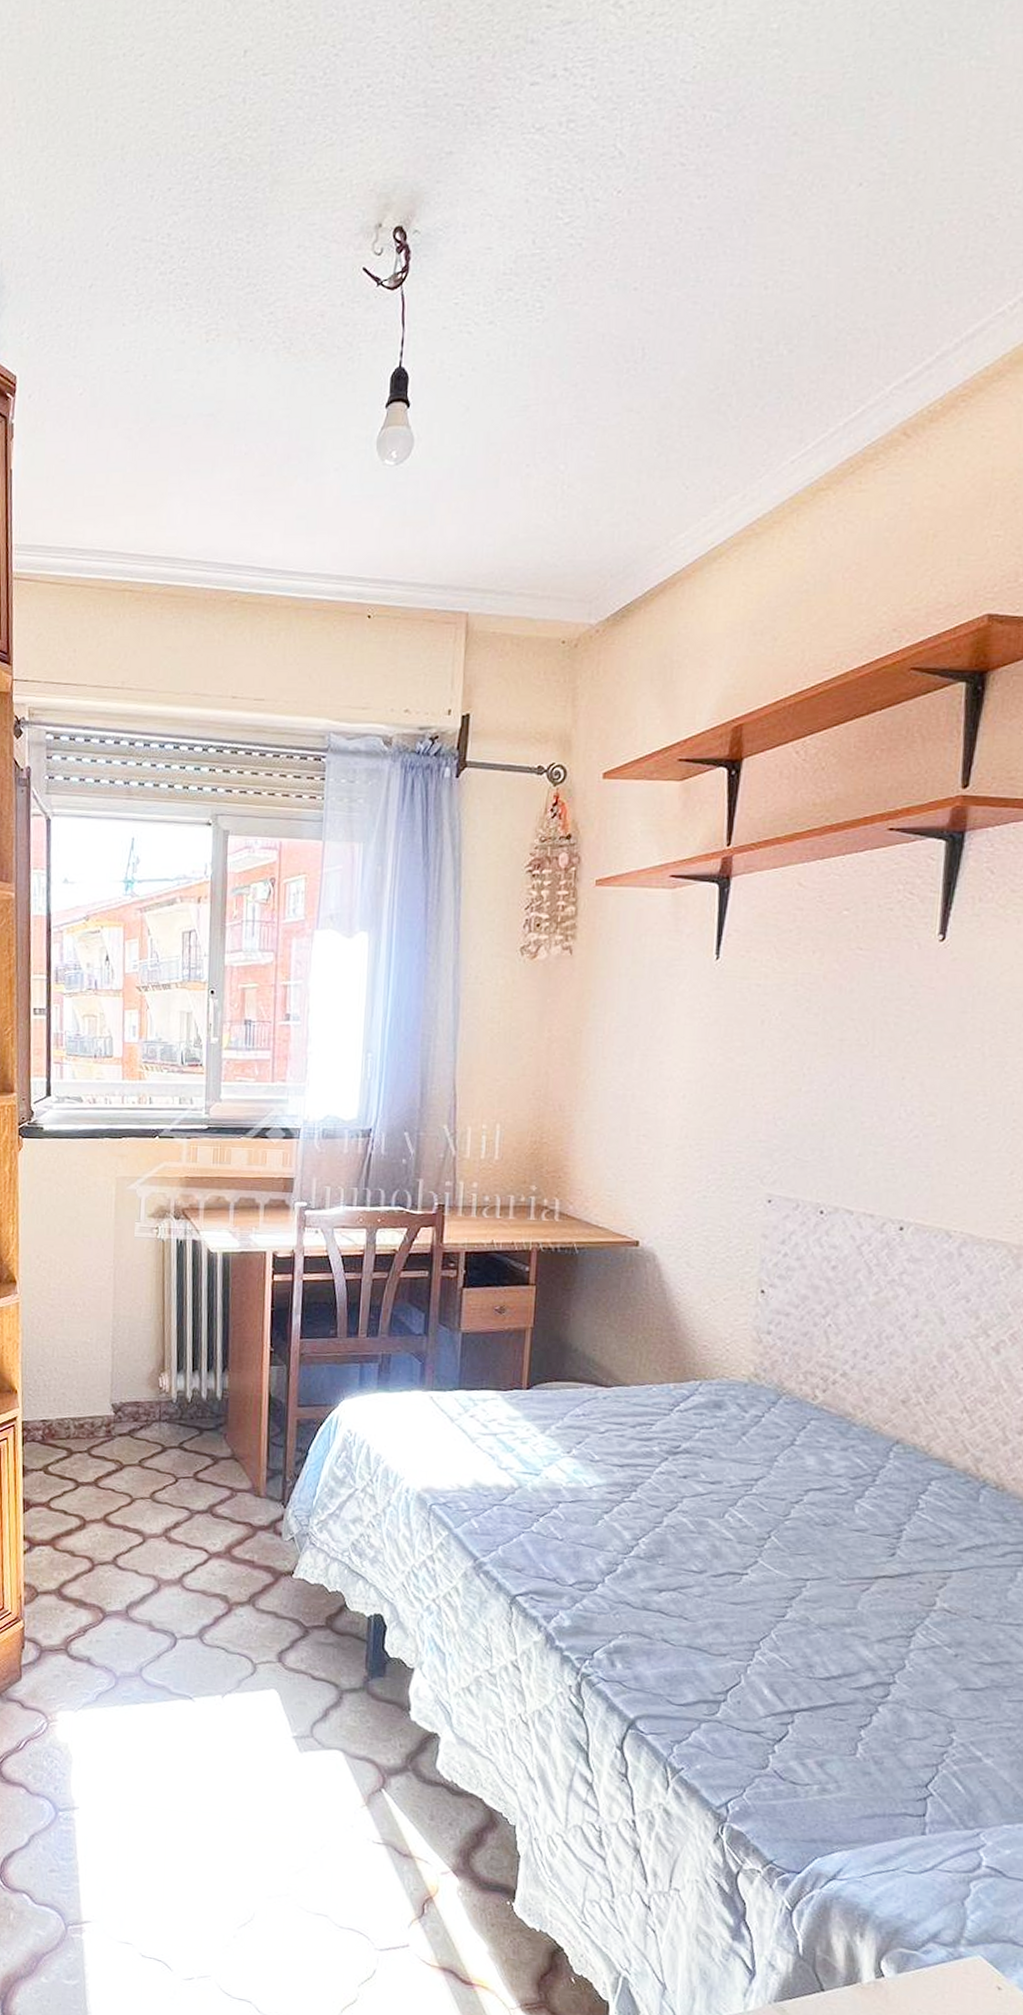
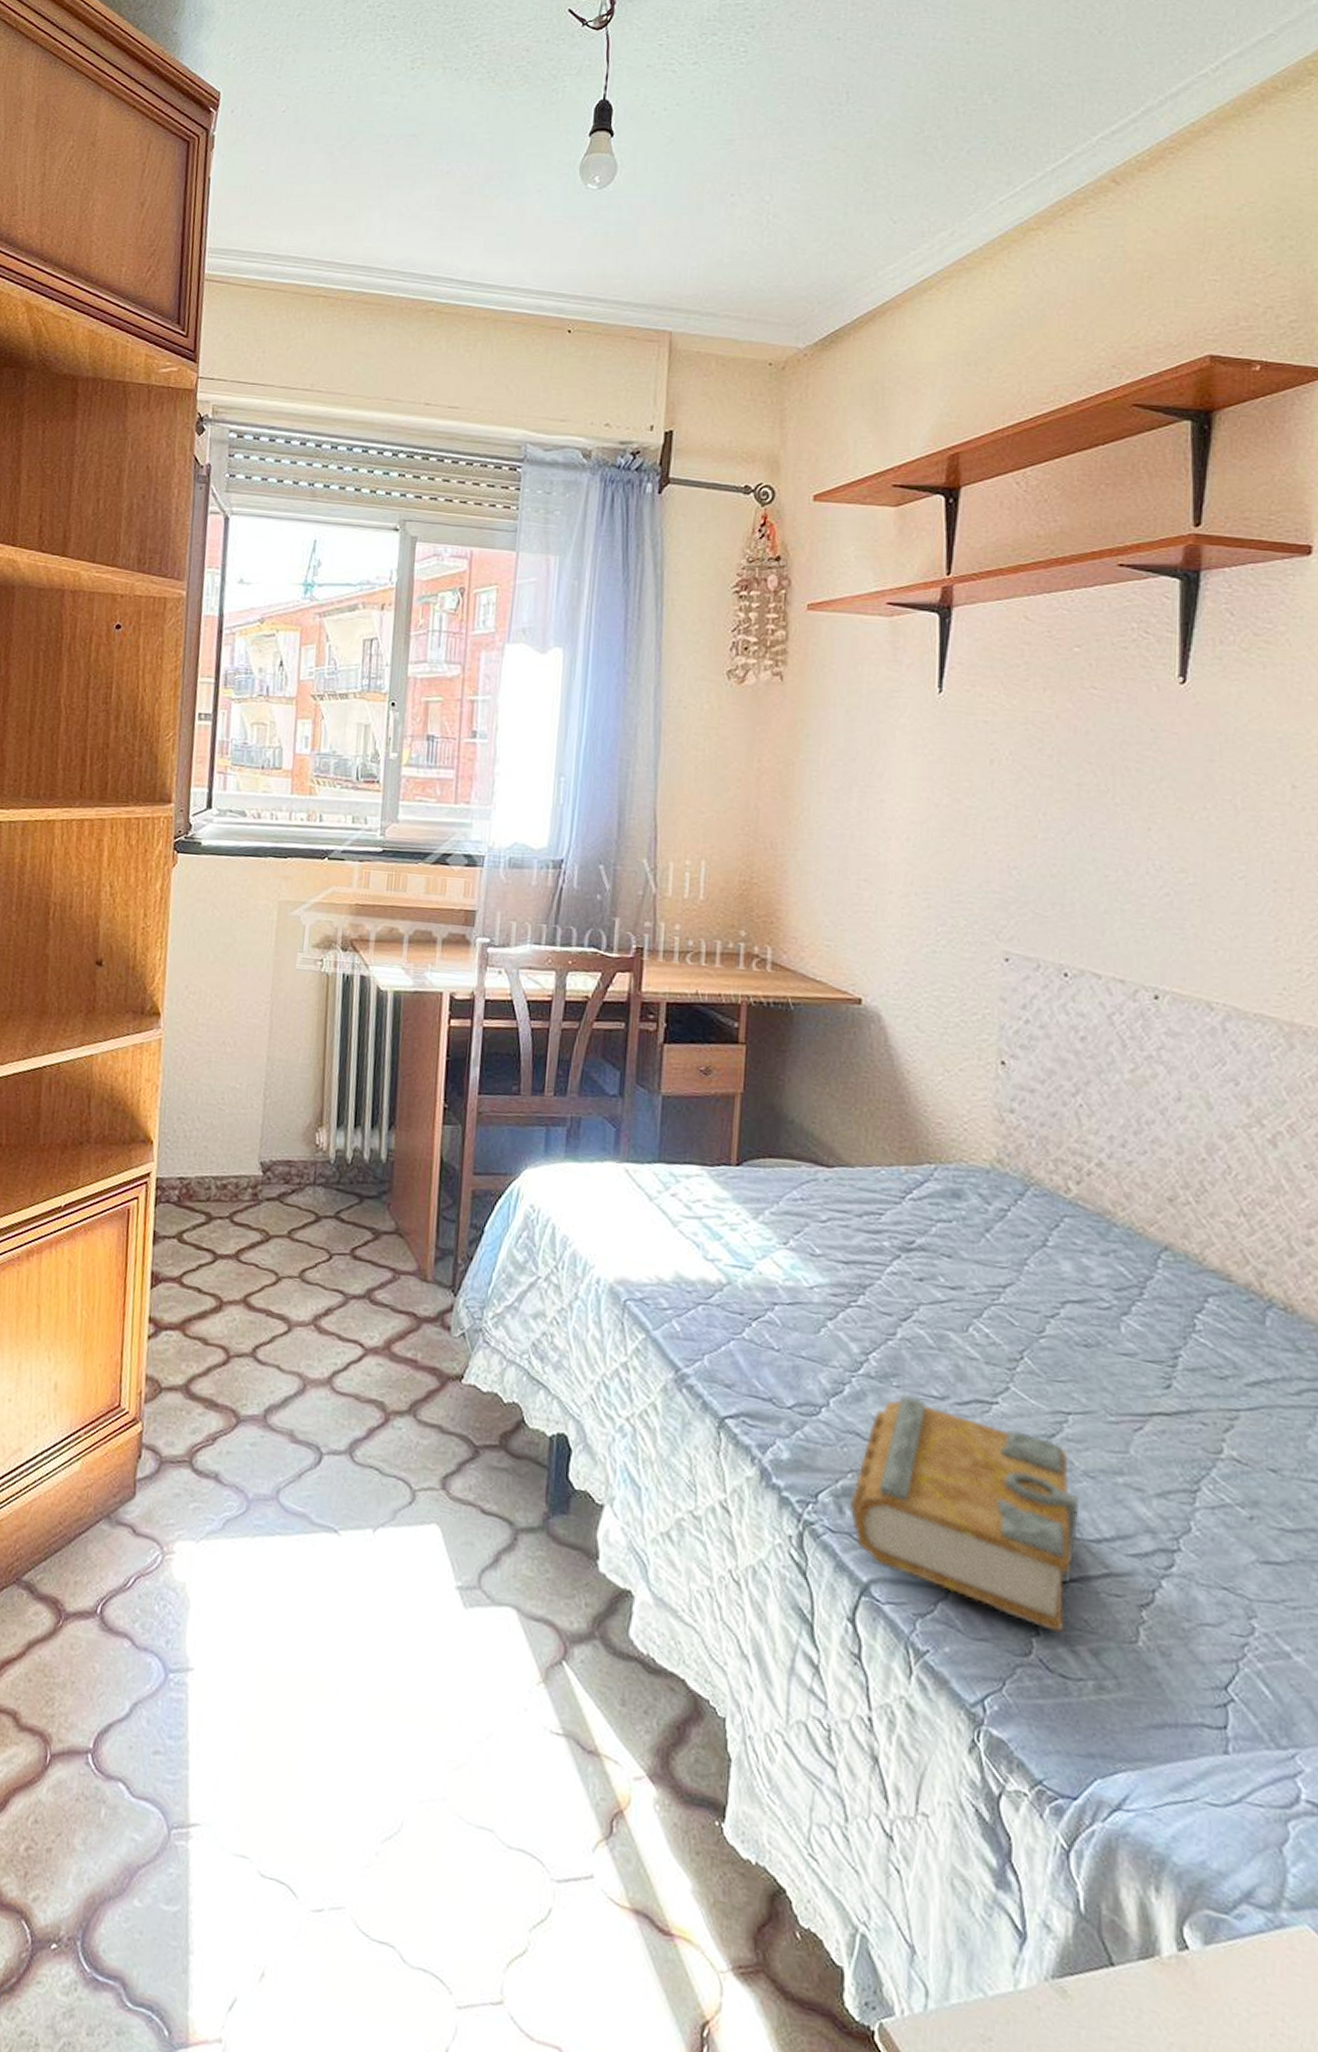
book: none [621,1571,814,1750] -> present [851,1395,1080,1633]

